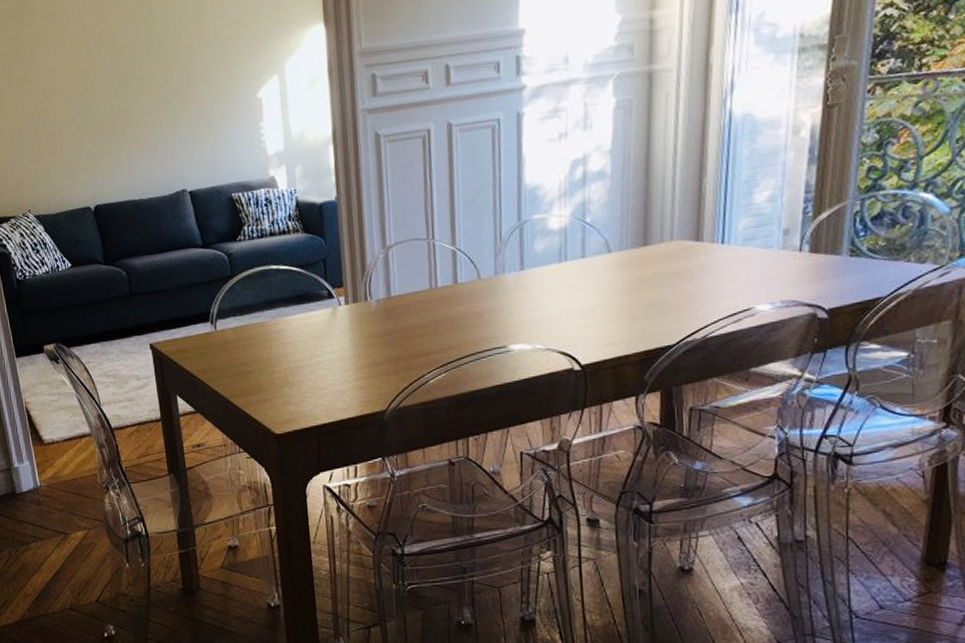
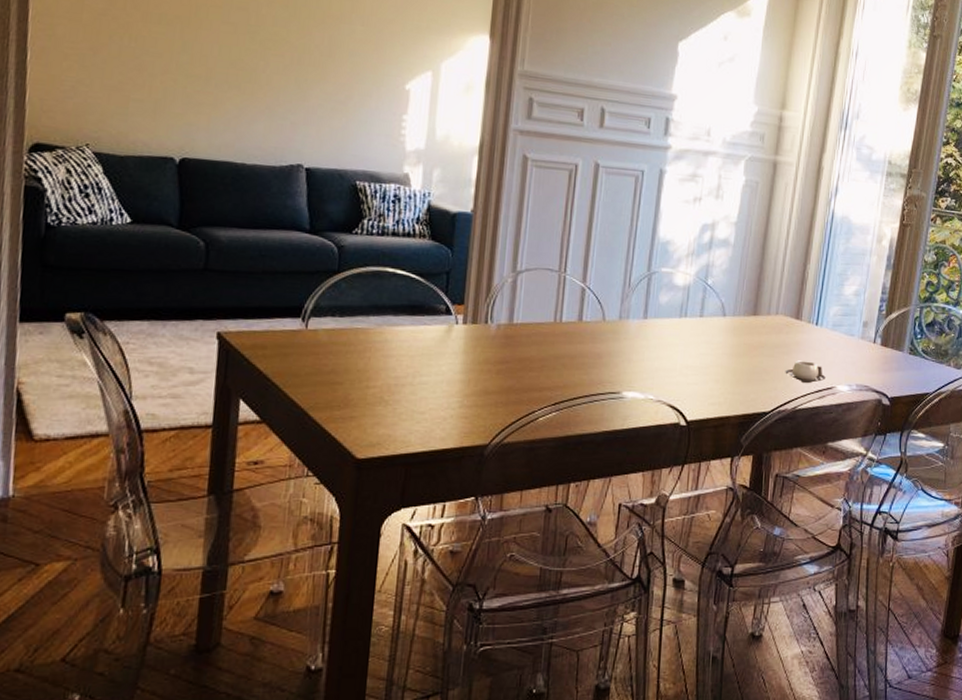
cup: none [689,284,740,309] -> present [785,360,826,384]

